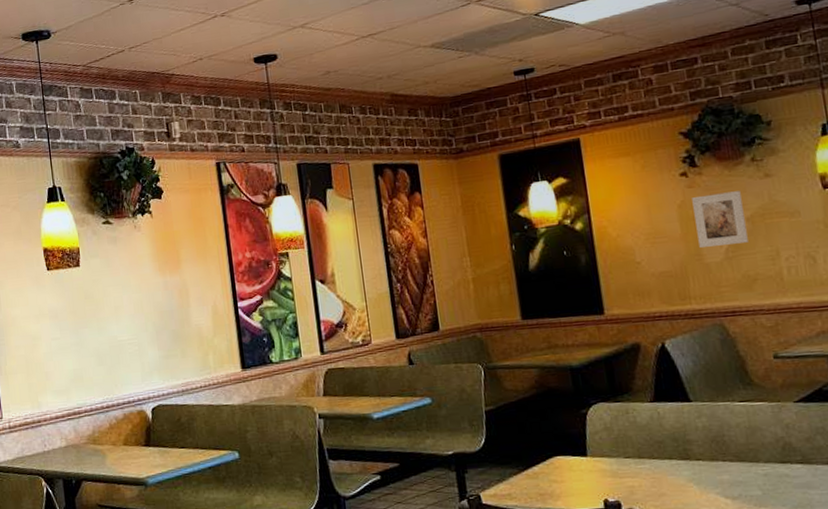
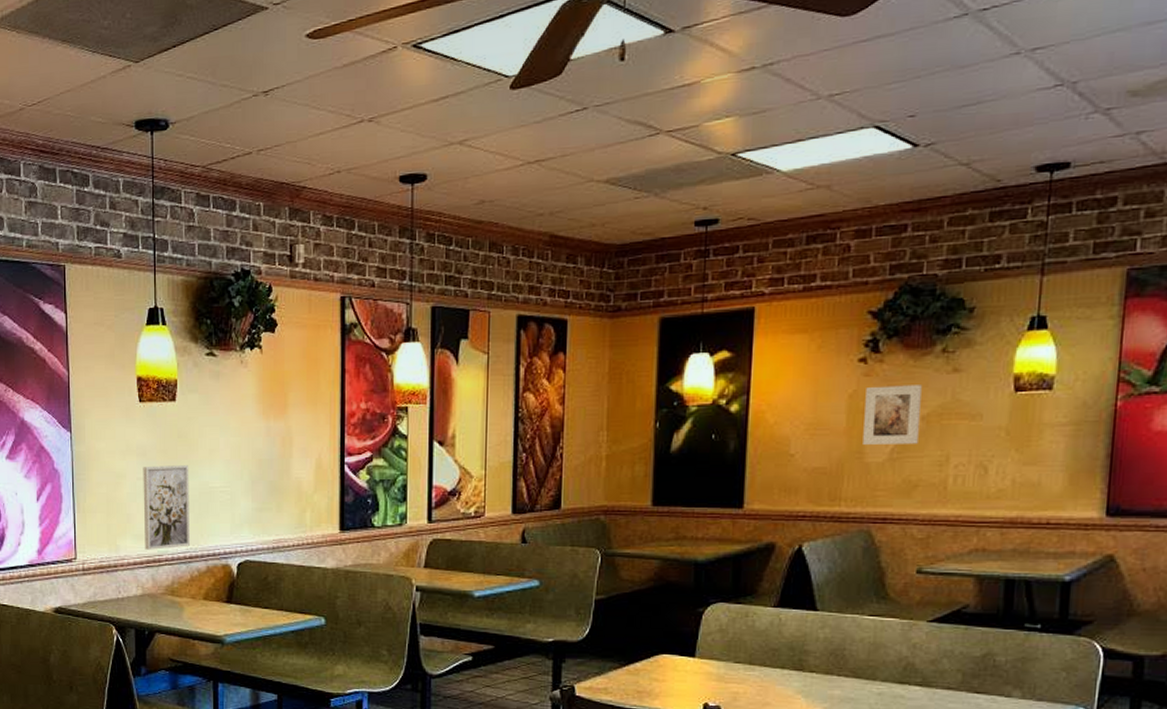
wall art: none [56,323,106,404] -> present [143,465,190,550]

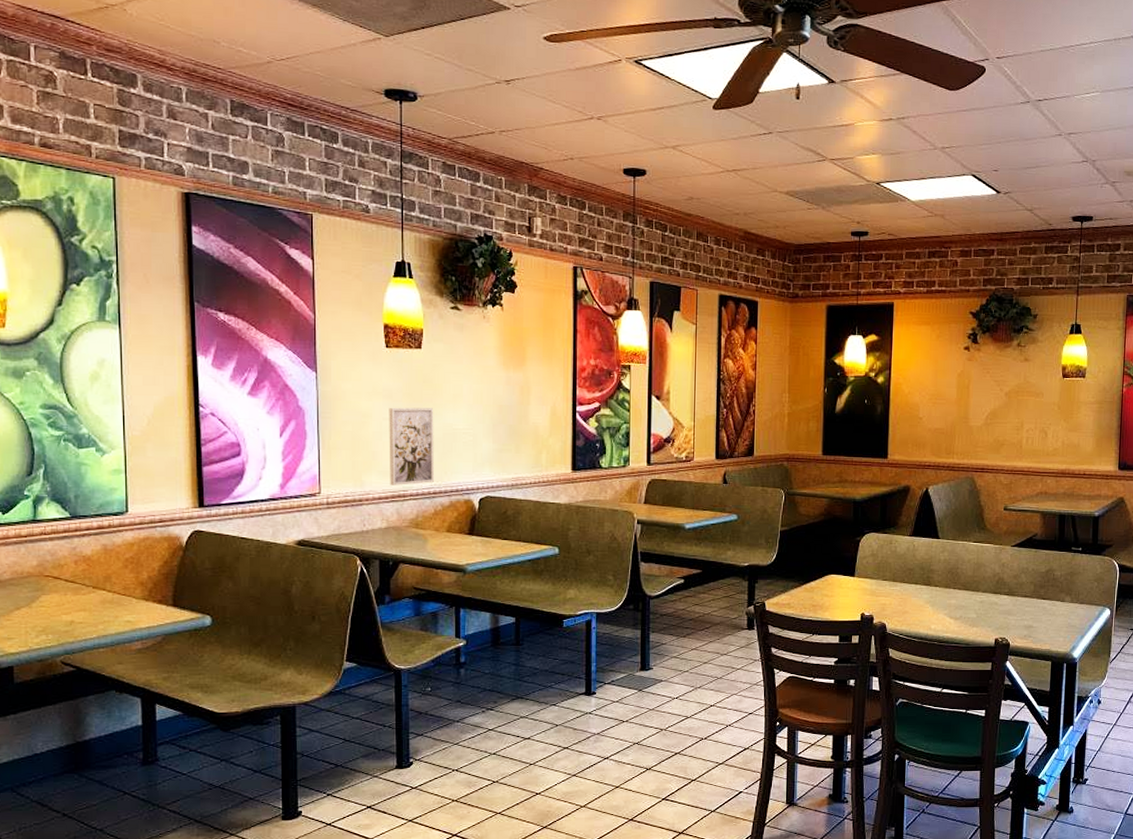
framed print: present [863,385,922,445] -> none [968,368,1005,413]

